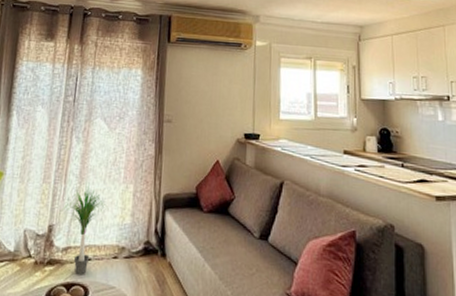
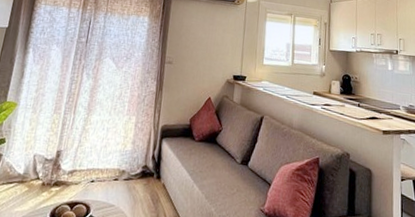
potted plant: present [57,182,109,275] -> none [65,113,113,195]

